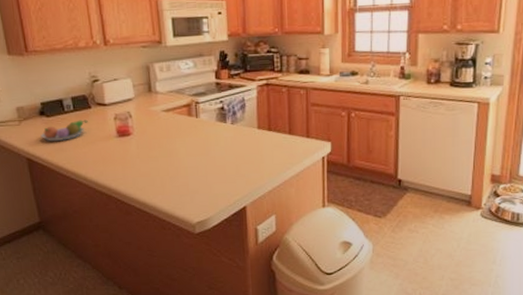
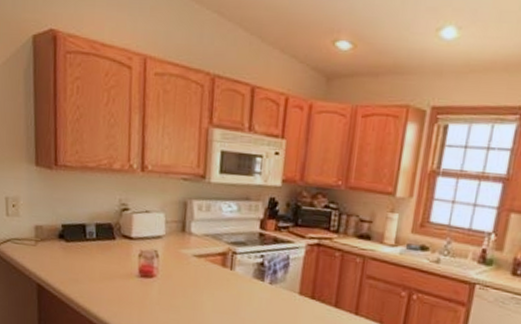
fruit bowl: present [40,119,88,141] -> none [56,250,110,271]

